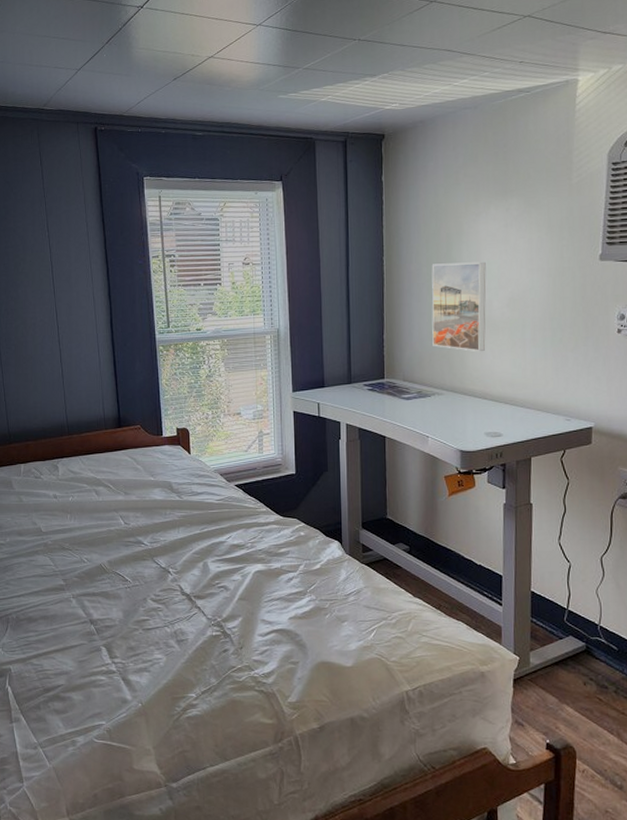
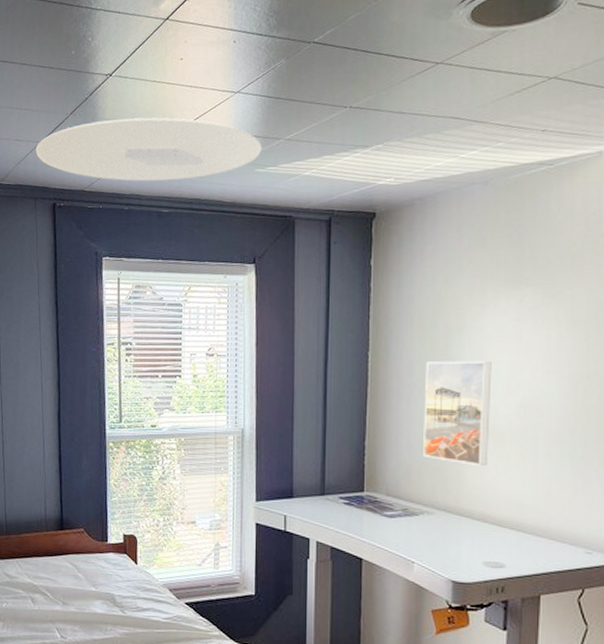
ceiling light: none [74,47,283,107] -> present [35,117,262,182]

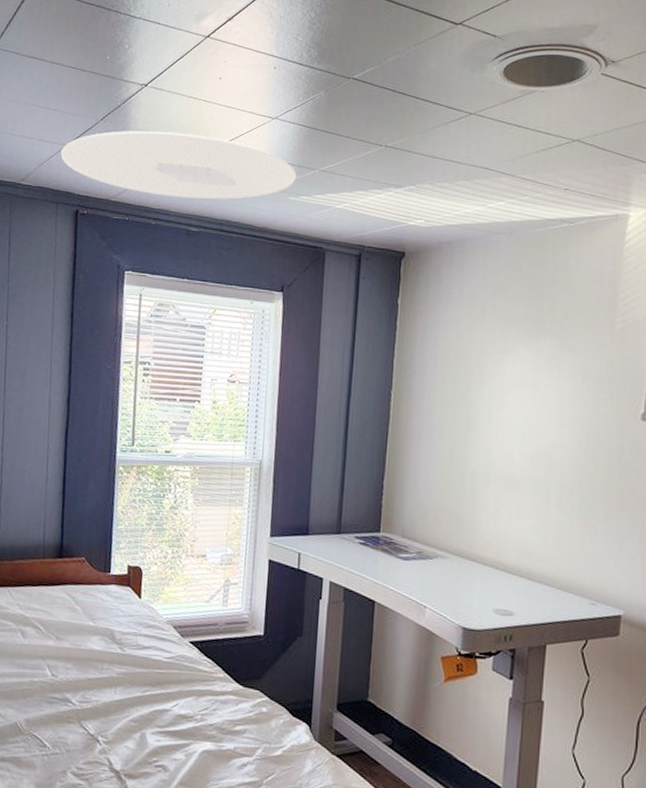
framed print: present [423,361,492,465] -> none [440,404,510,512]

